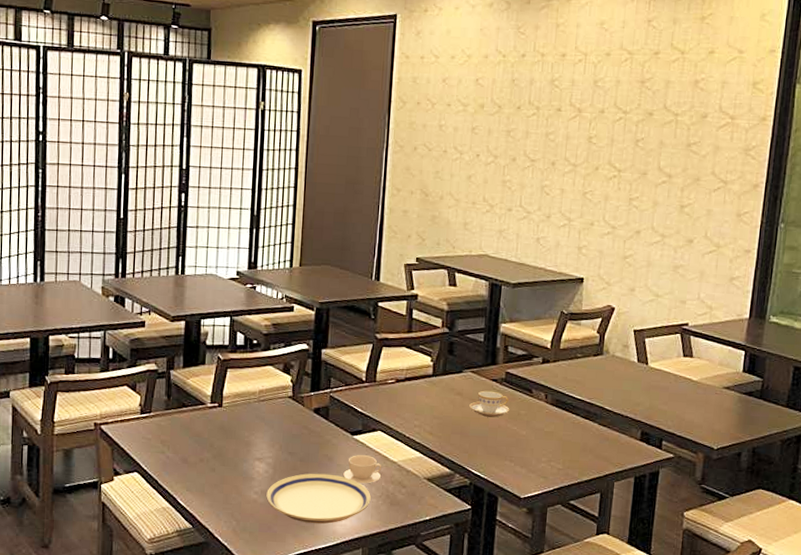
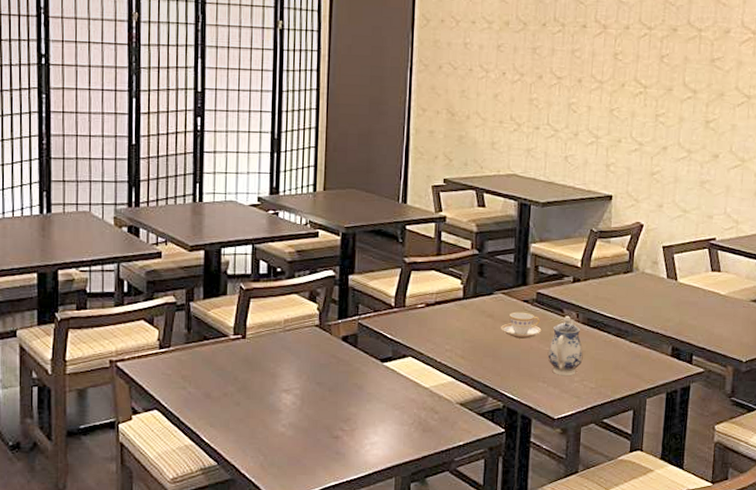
plate: present [266,473,371,524] -> none [294,403,403,455]
teacup: present [343,454,382,484] -> none [374,381,414,412]
teapot: none [515,396,551,457] -> present [547,315,583,377]

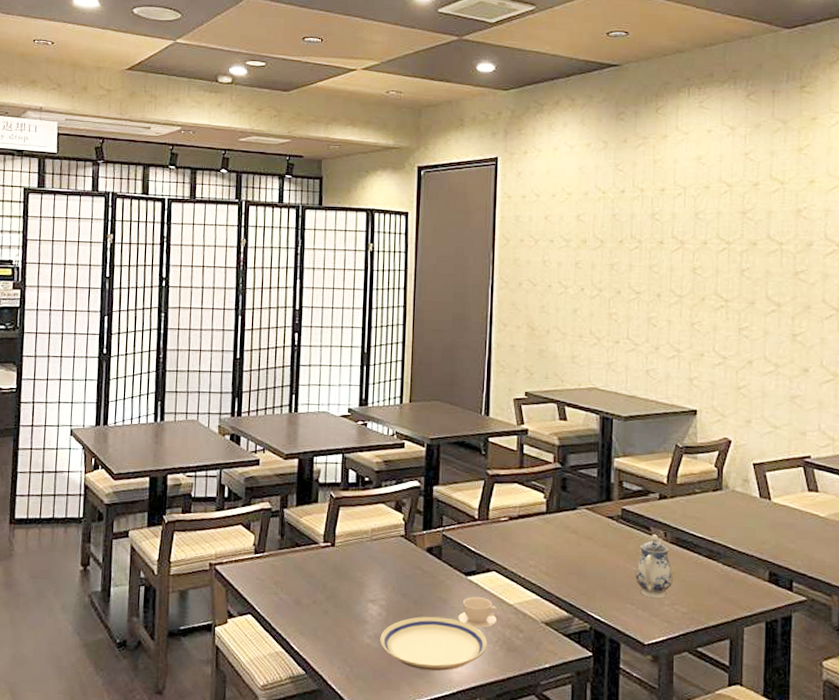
plate: none [294,403,403,455] -> present [380,616,487,672]
teacup: none [374,381,414,412] -> present [458,596,498,628]
teacup: present [501,312,542,339] -> none [585,528,628,557]

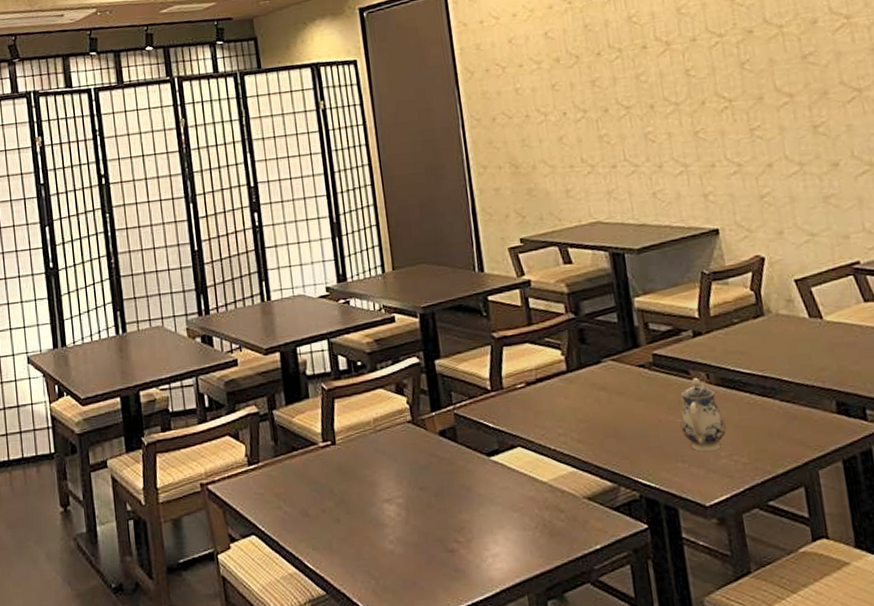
plate: present [380,616,487,672] -> none [403,507,526,572]
teacup: present [458,596,498,628] -> none [487,478,533,515]

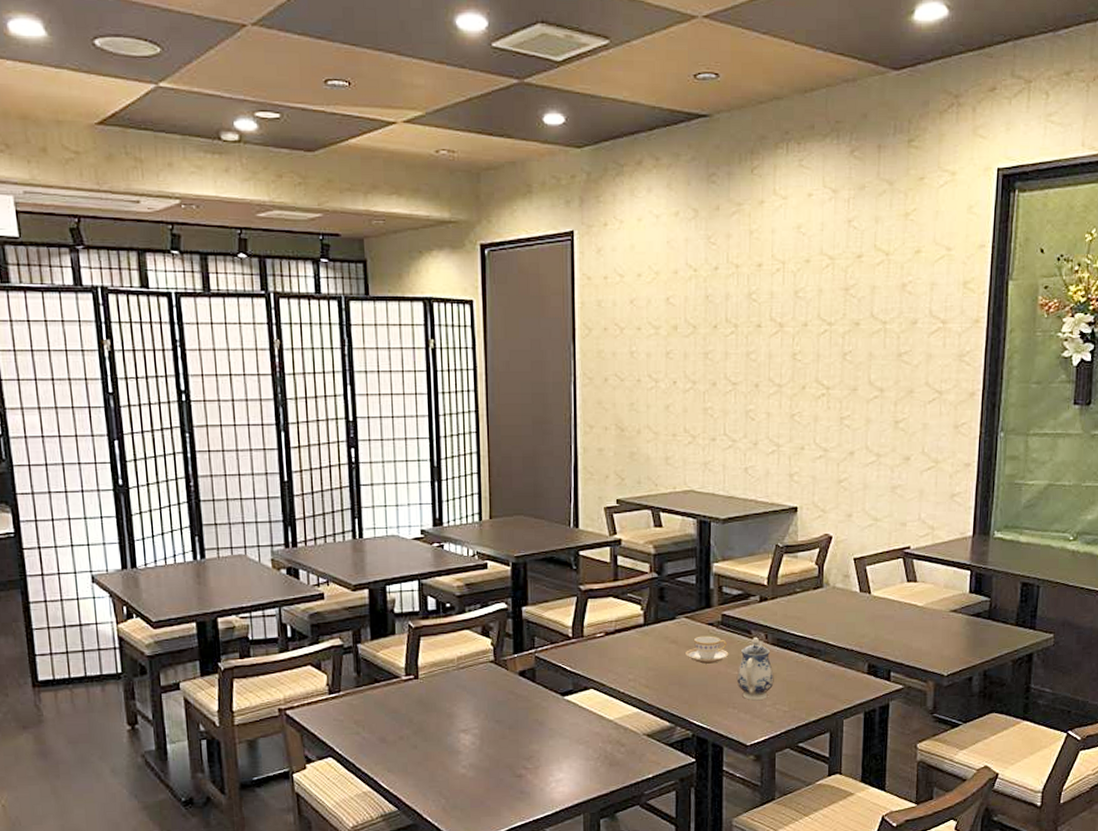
teacup: none [618,379,668,412] -> present [686,635,729,664]

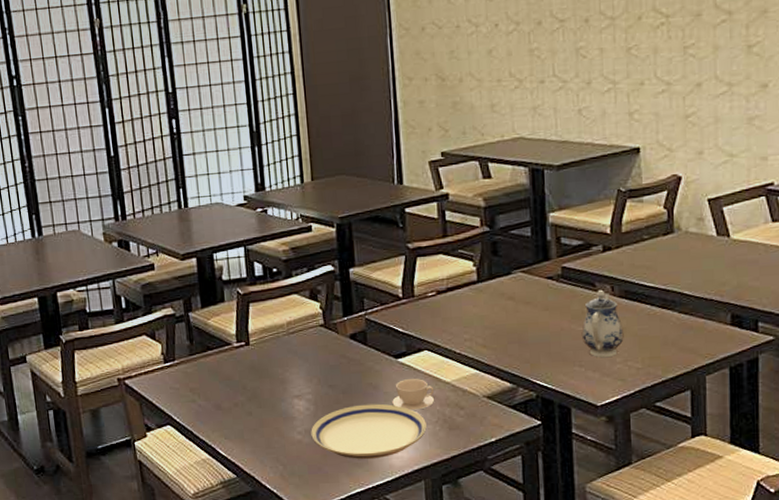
plate: none [475,739,588,794] -> present [311,403,427,460]
teacup: none [557,715,598,747] -> present [392,378,435,411]
teacup: present [686,635,729,664] -> none [524,290,572,320]

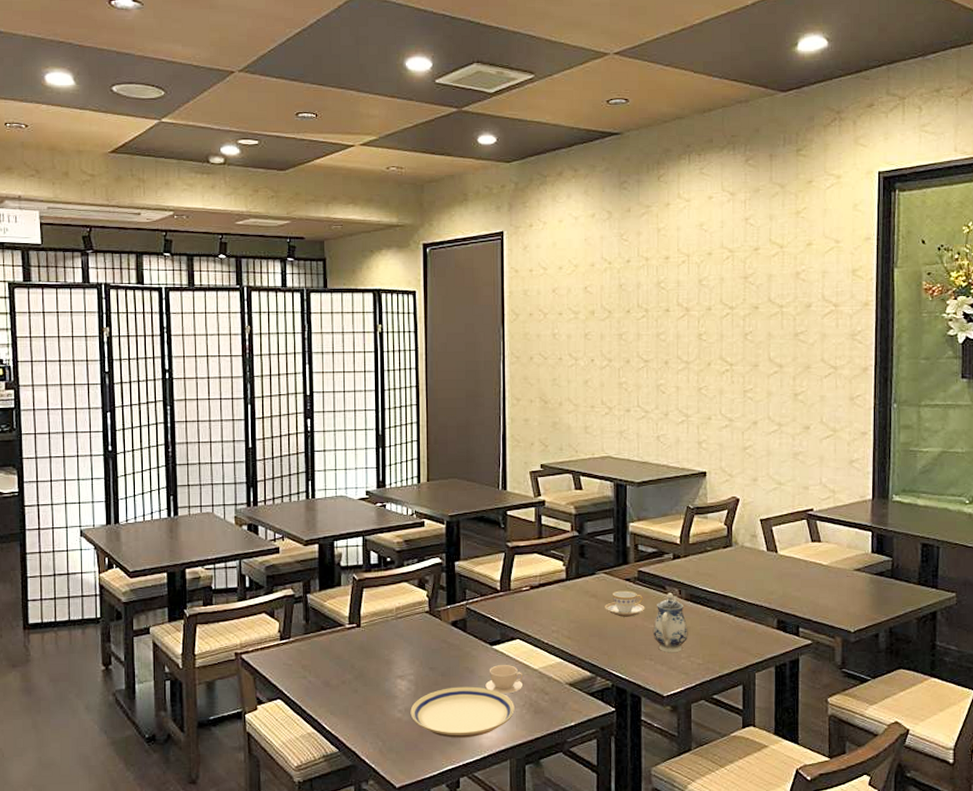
teacup: none [524,290,572,320] -> present [605,590,645,617]

